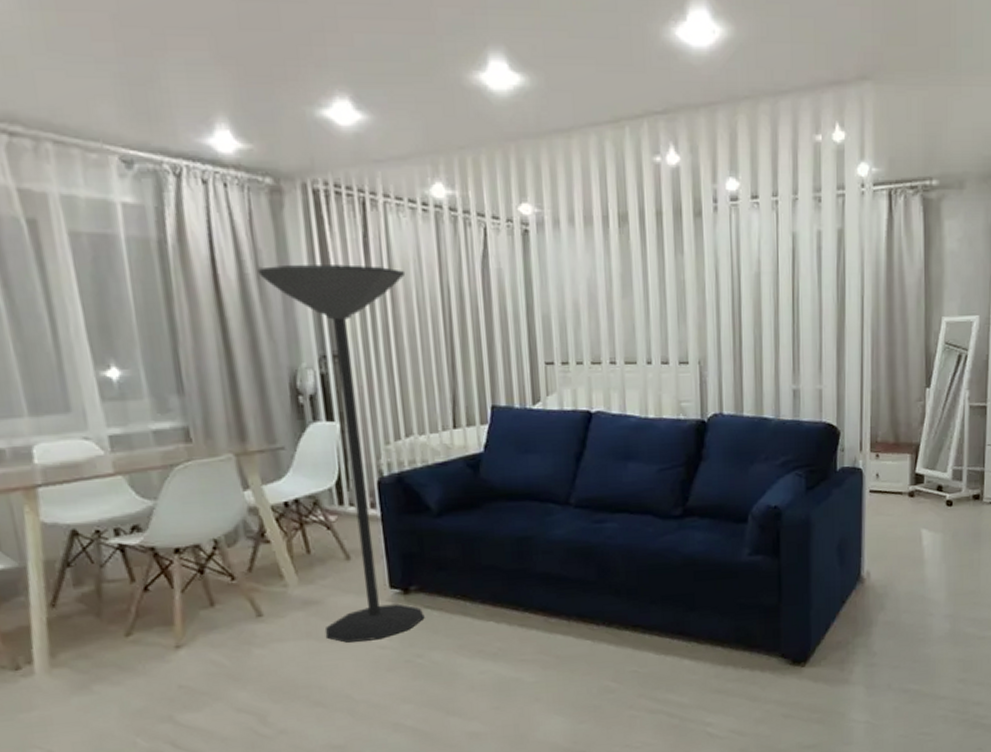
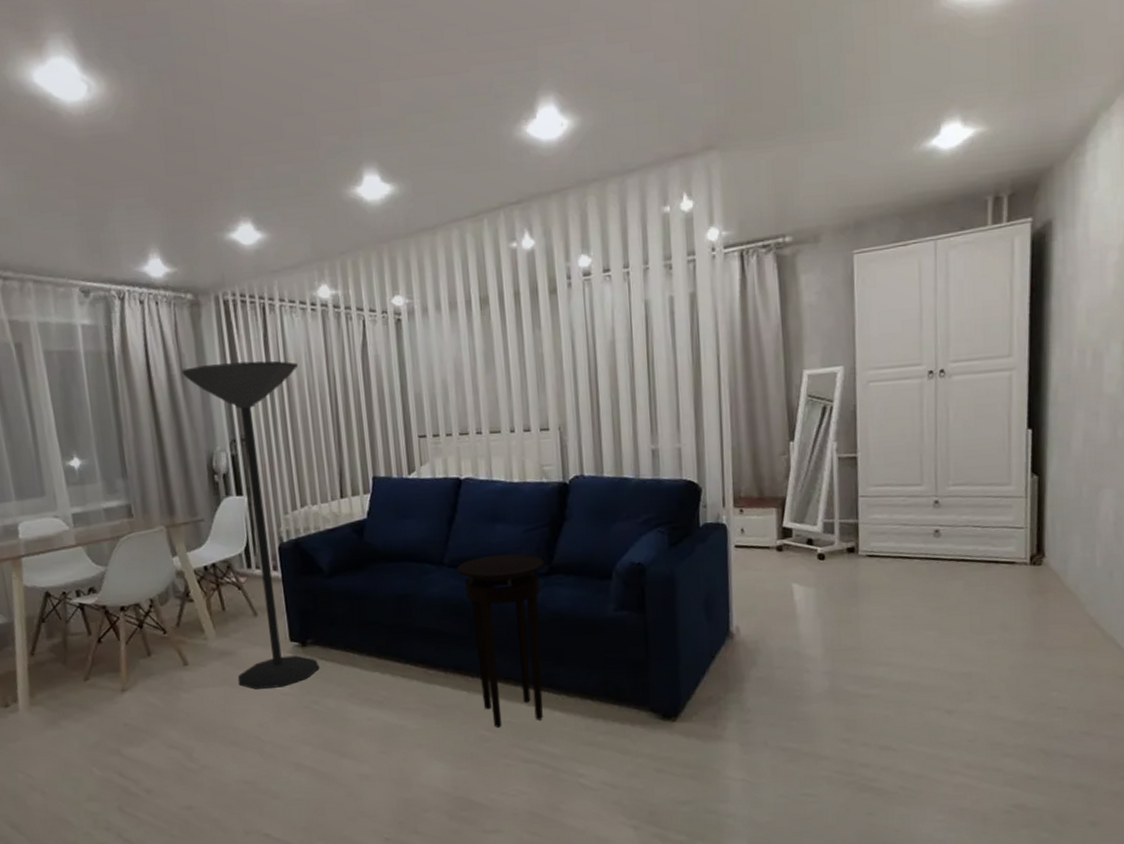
stool: none [584,494,679,678] -> present [457,554,545,728]

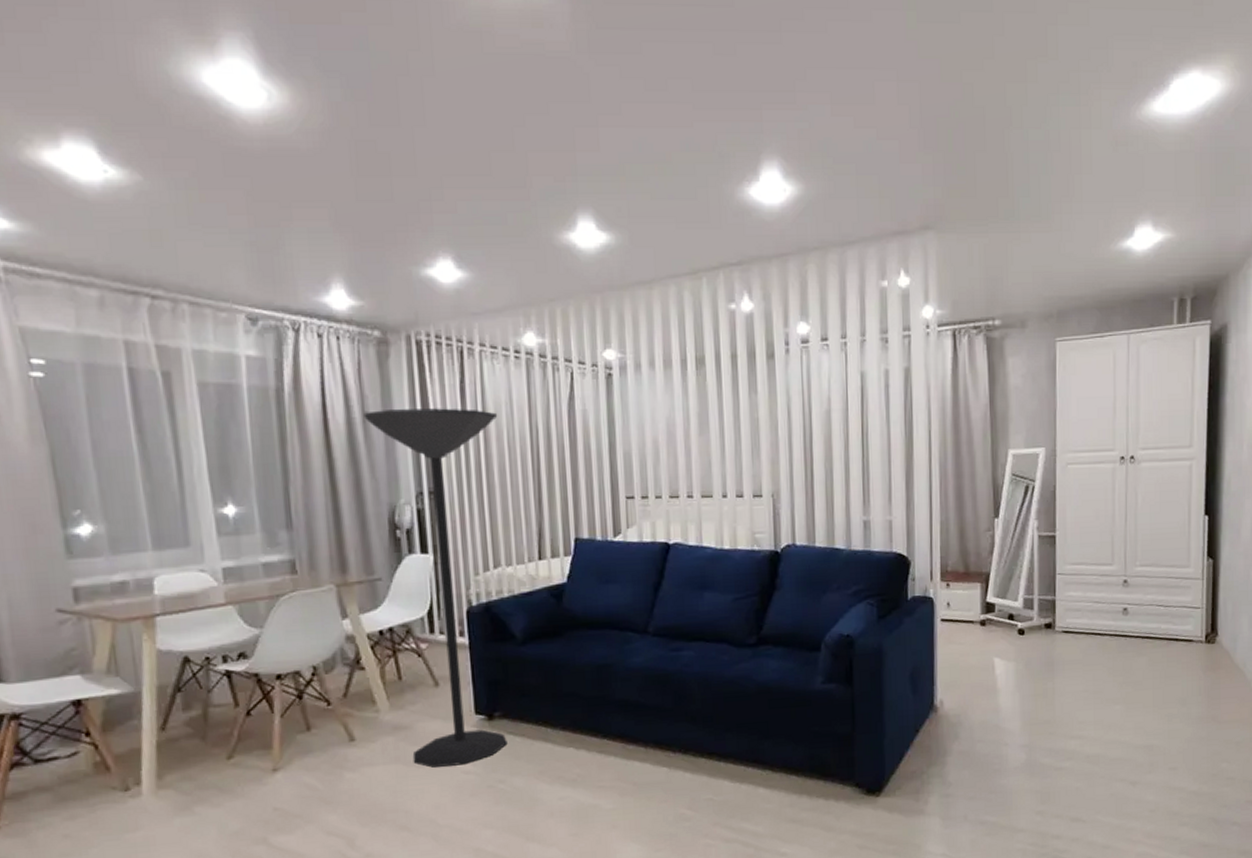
stool: present [457,554,545,728] -> none [662,623,754,806]

